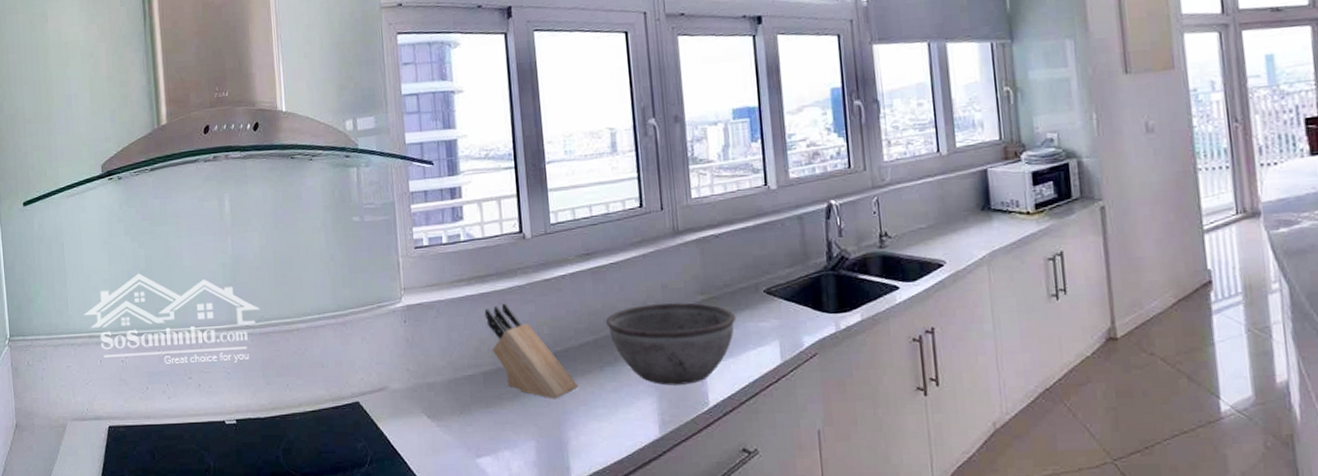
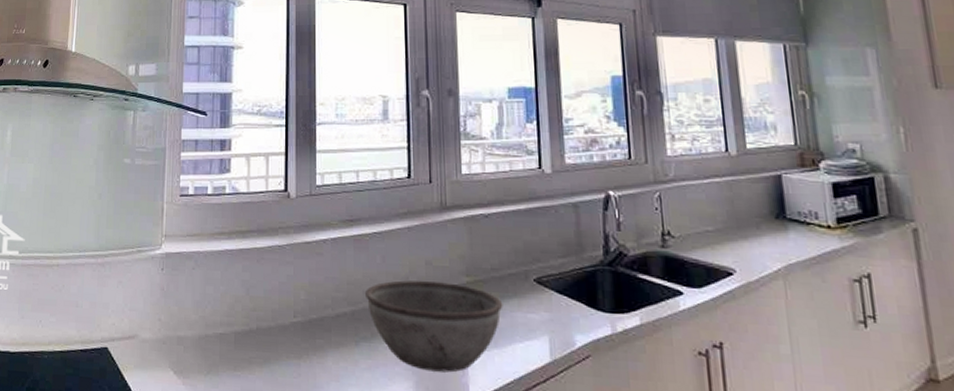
knife block: present [484,303,579,399] -> none [242,262,332,371]

